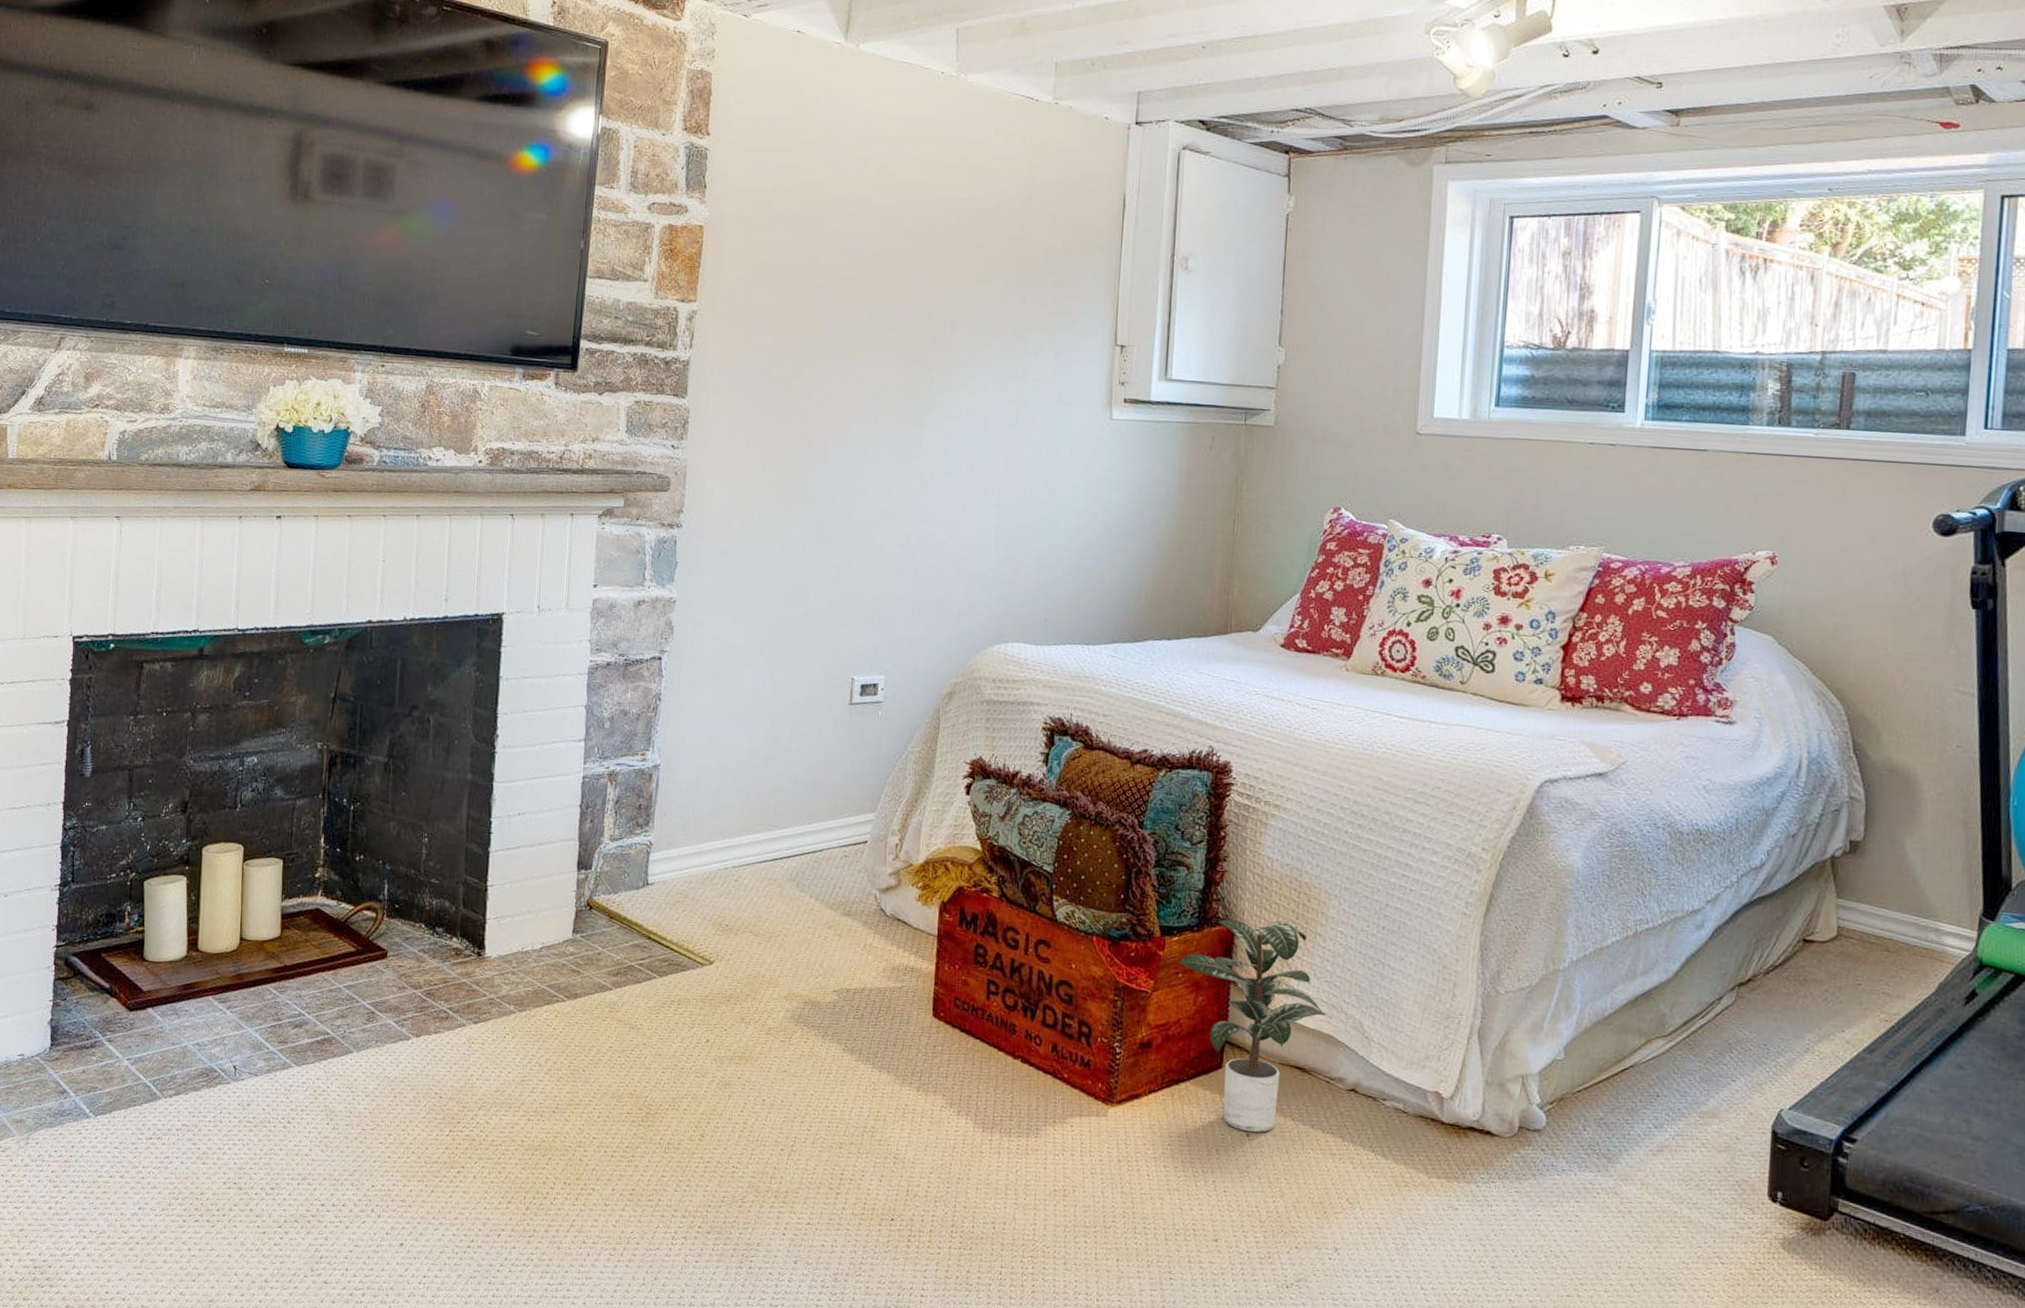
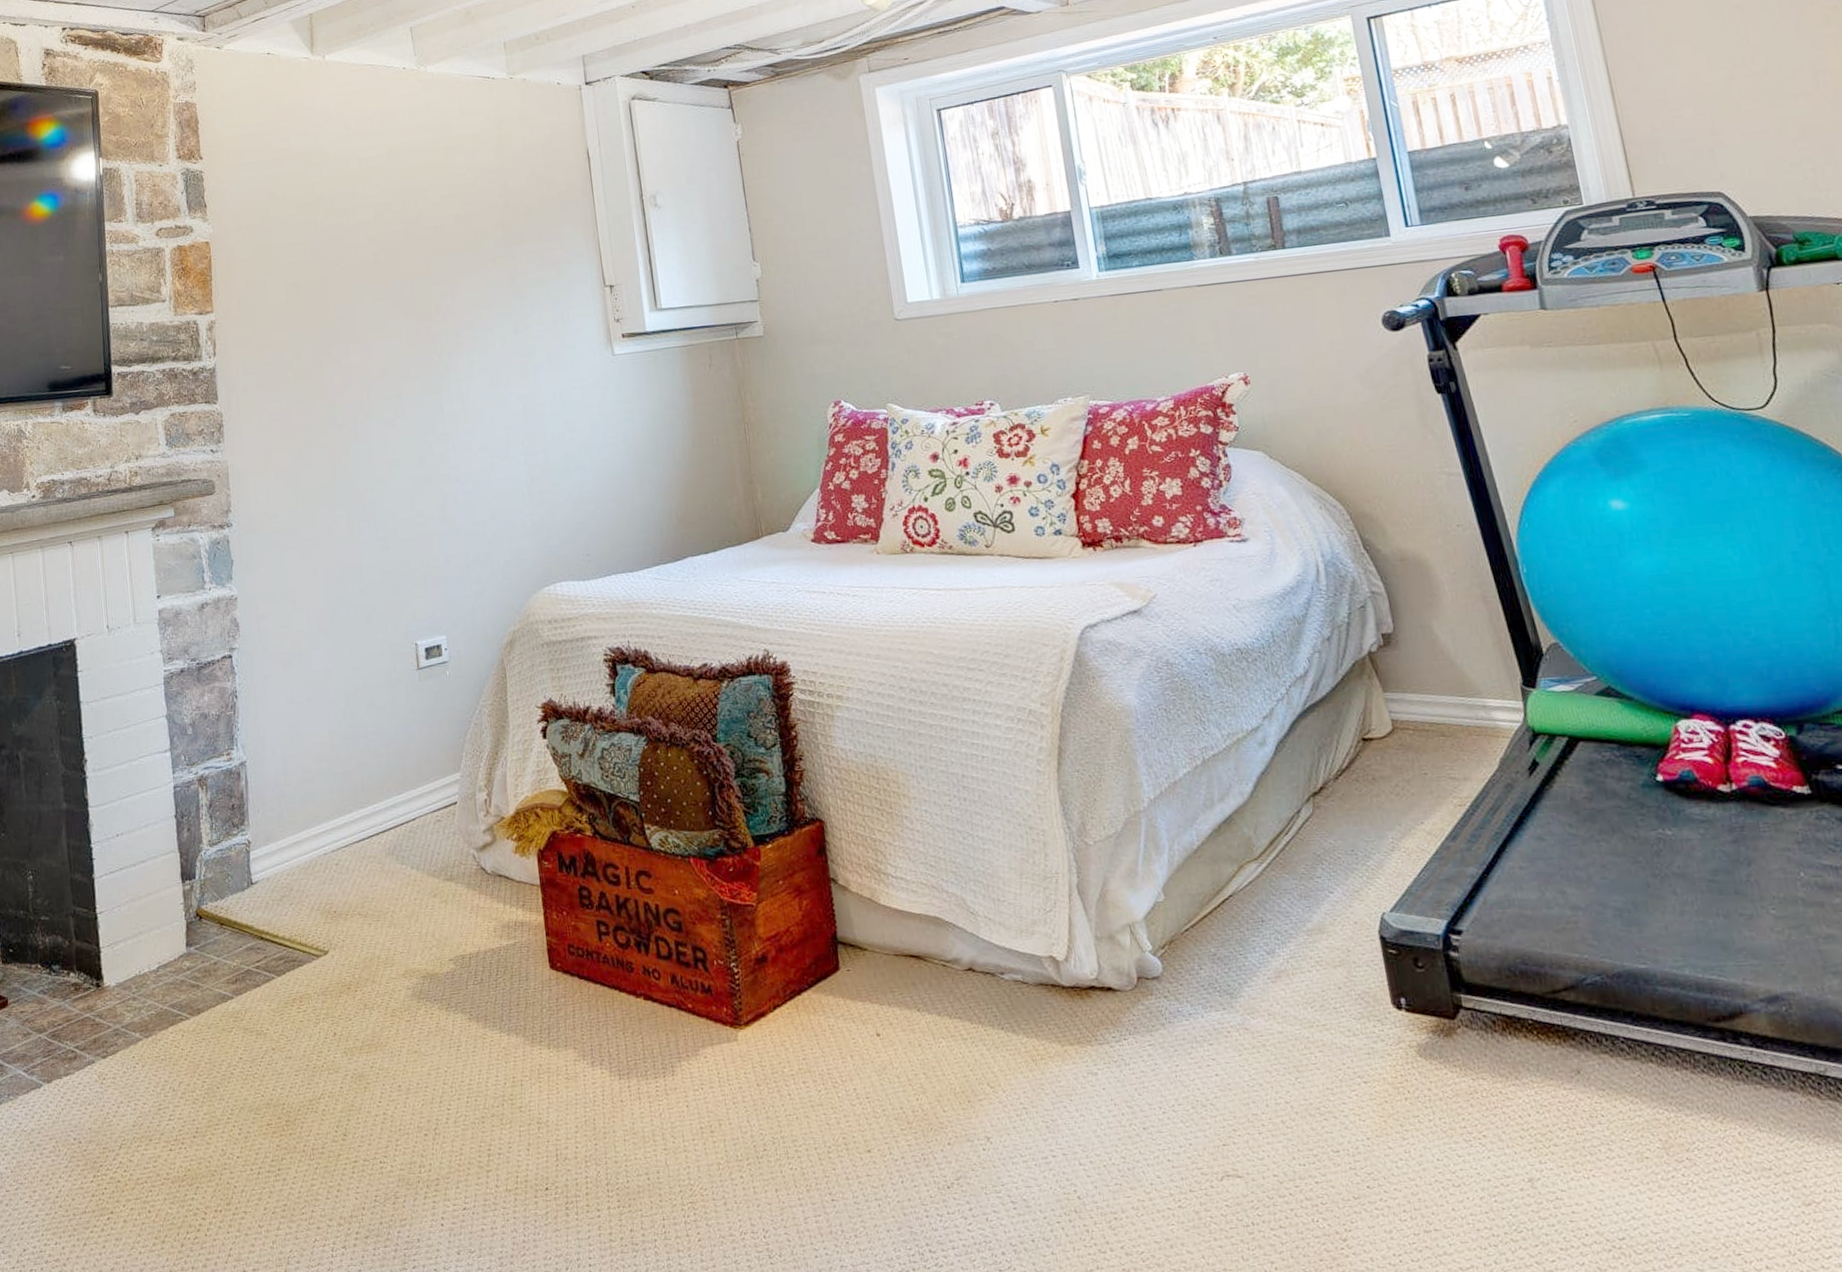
potted plant: present [1178,919,1333,1133] -> none [776,810,936,1032]

